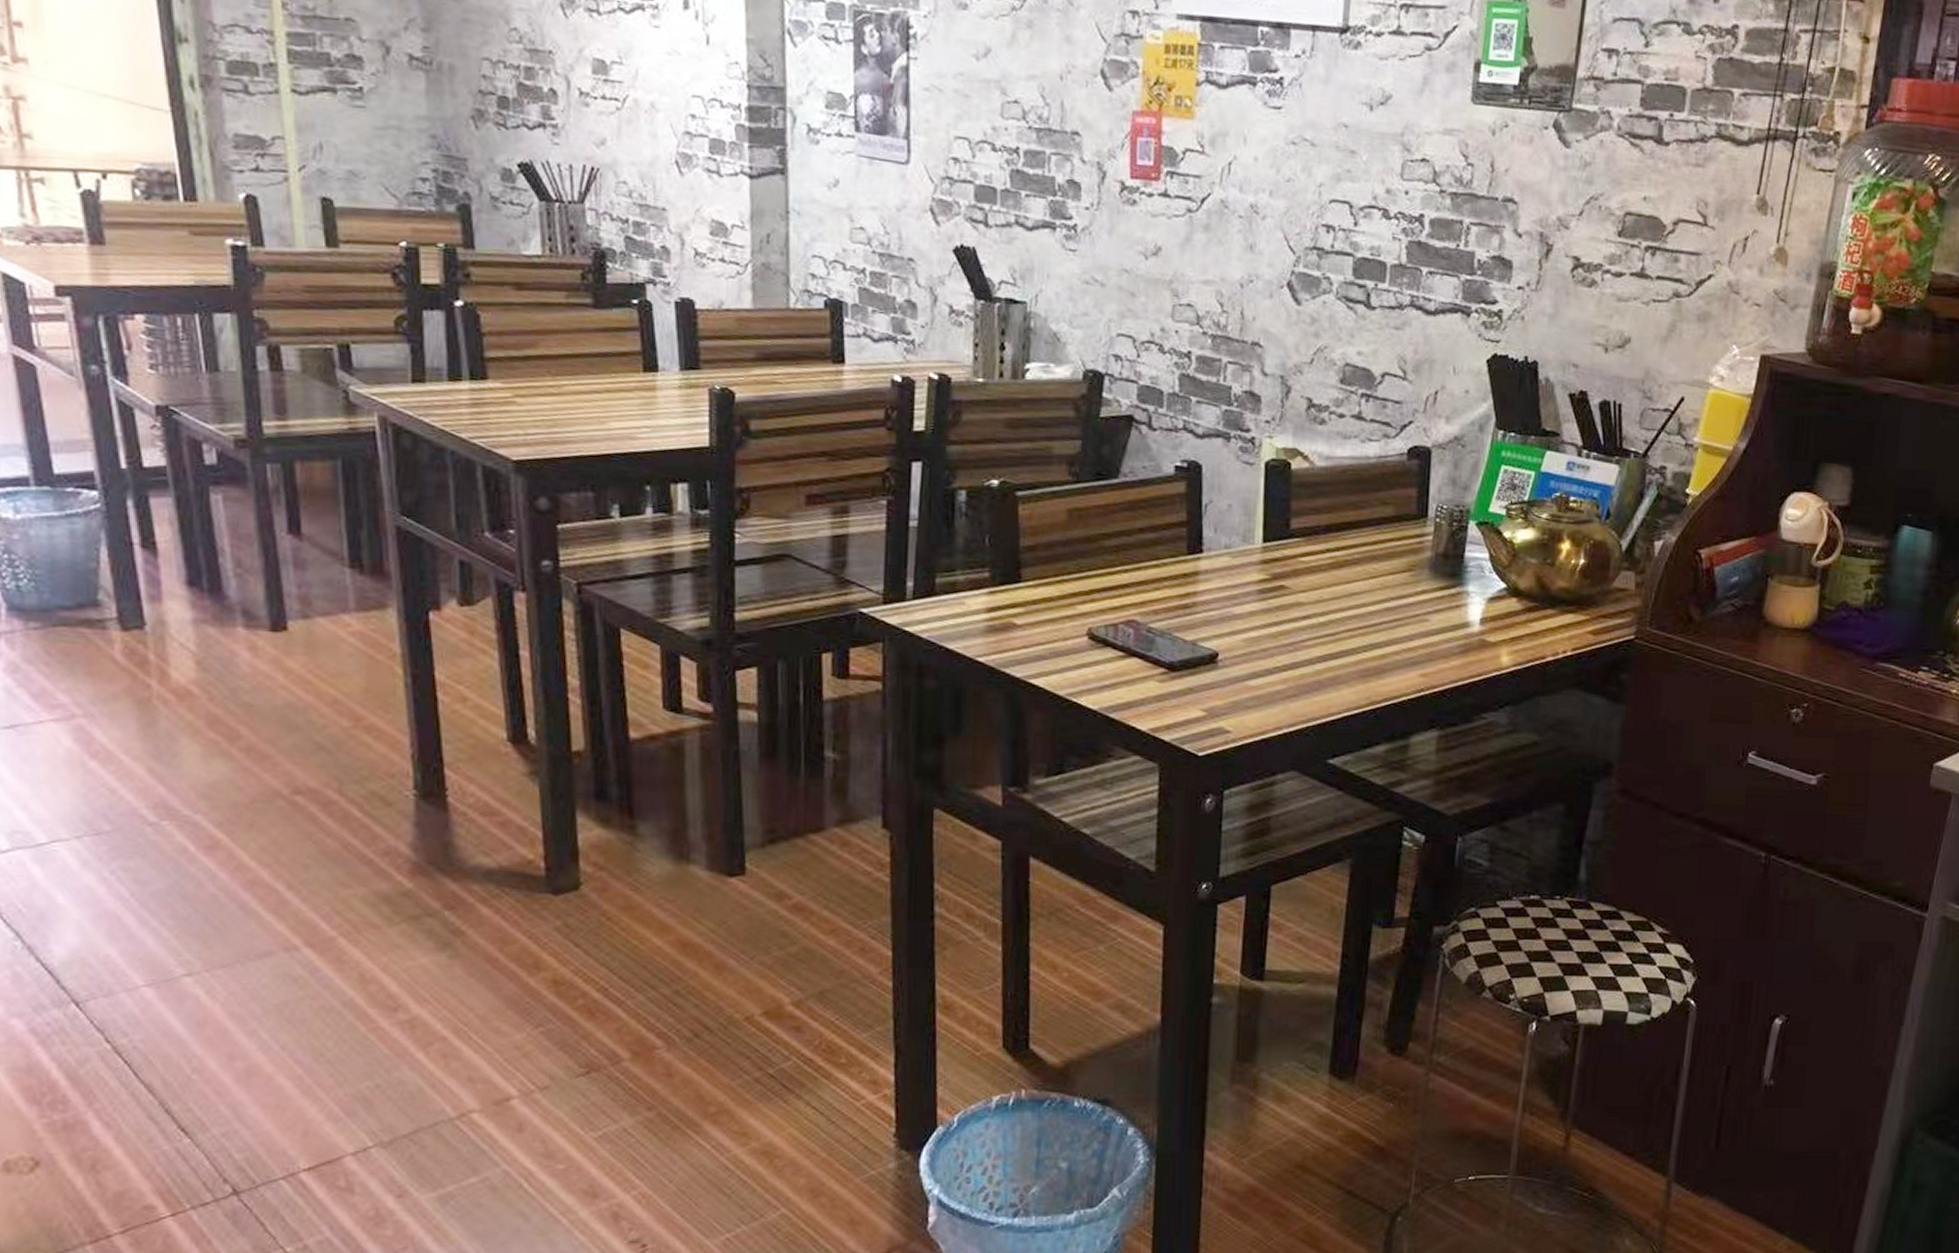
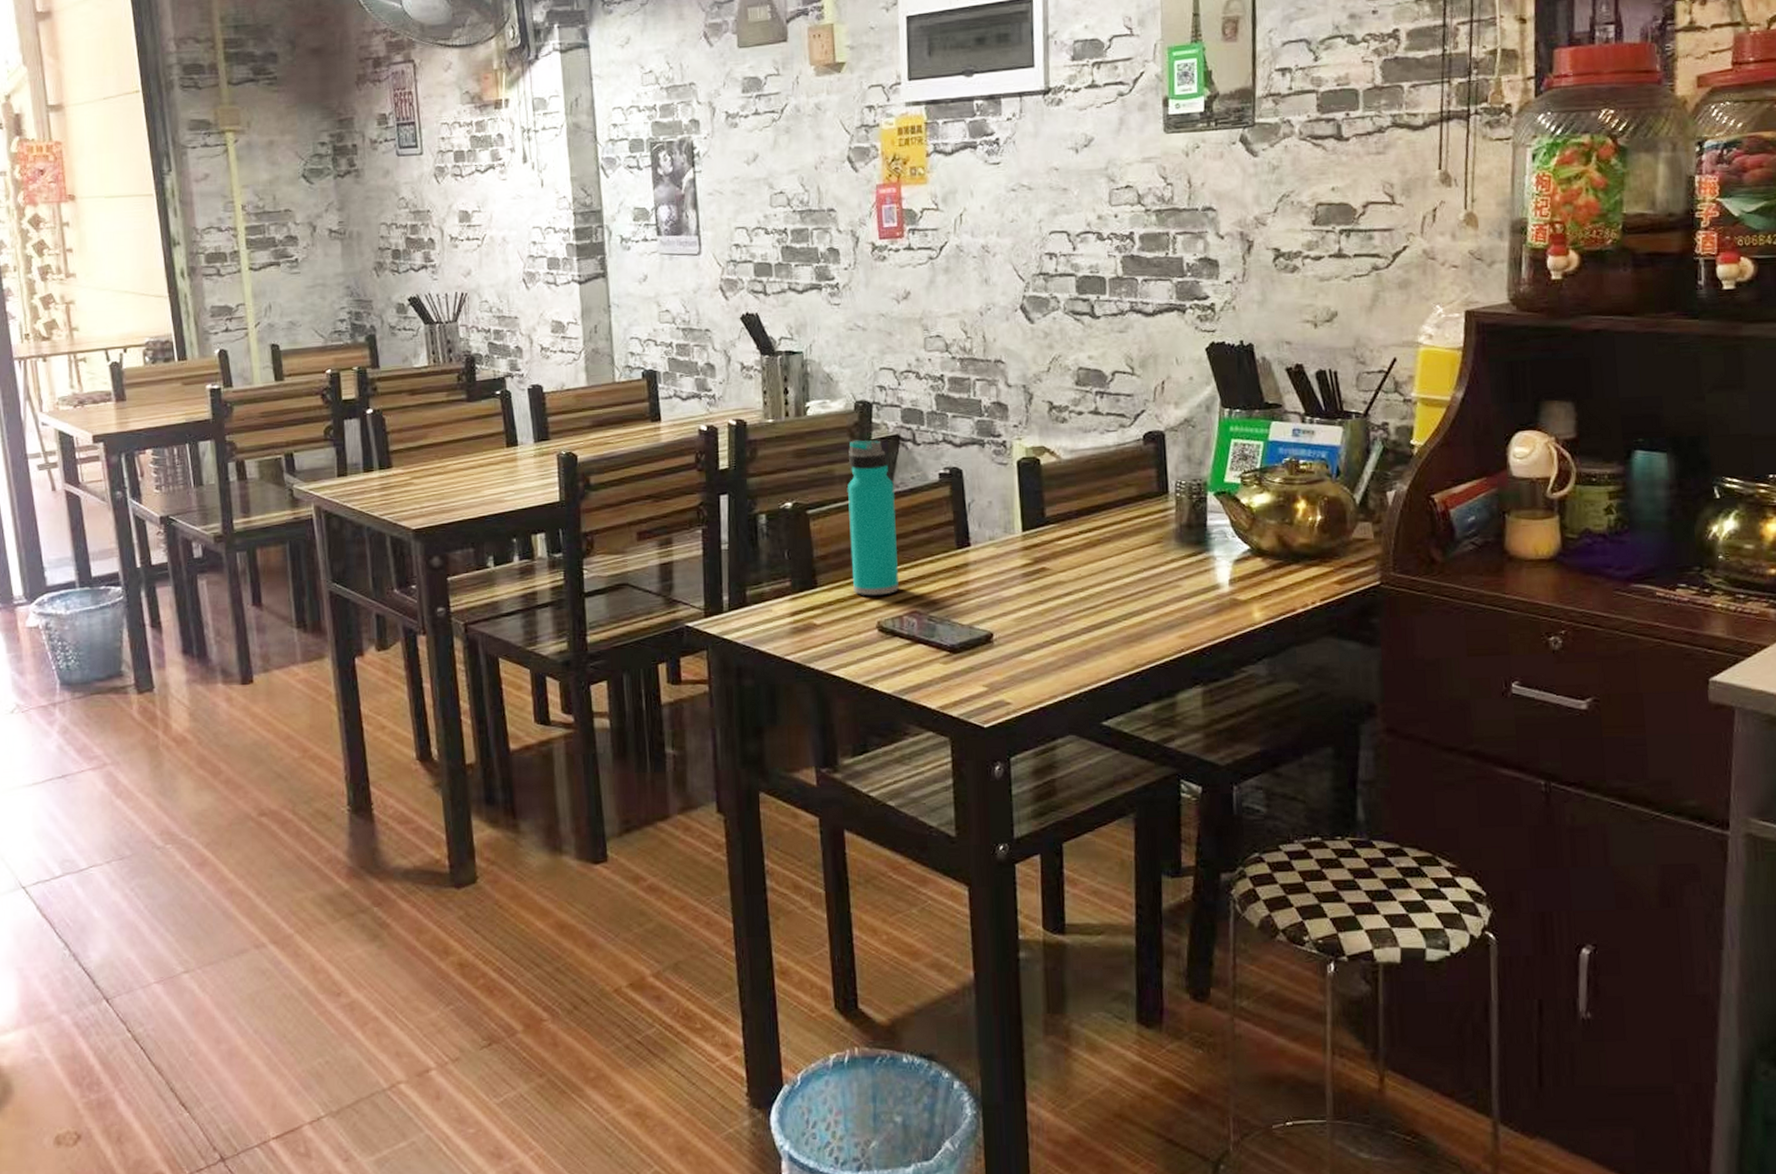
water bottle: none [1063,415,1122,599] -> present [848,440,899,596]

